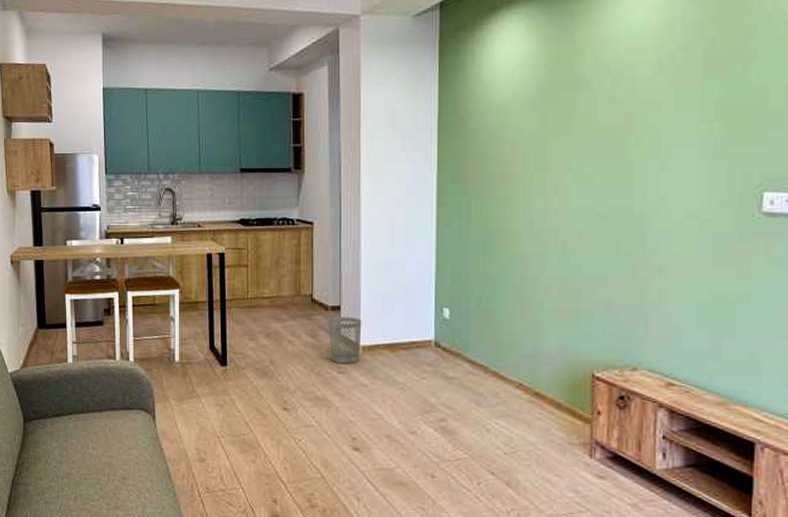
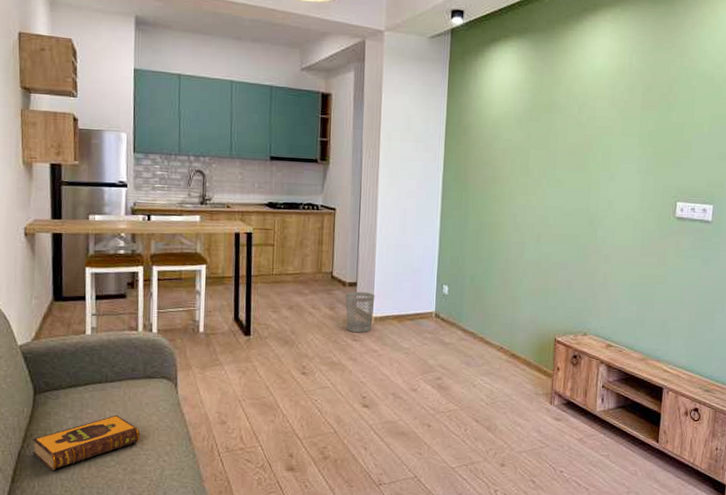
hardback book: none [24,446,121,501] -> present [33,414,140,471]

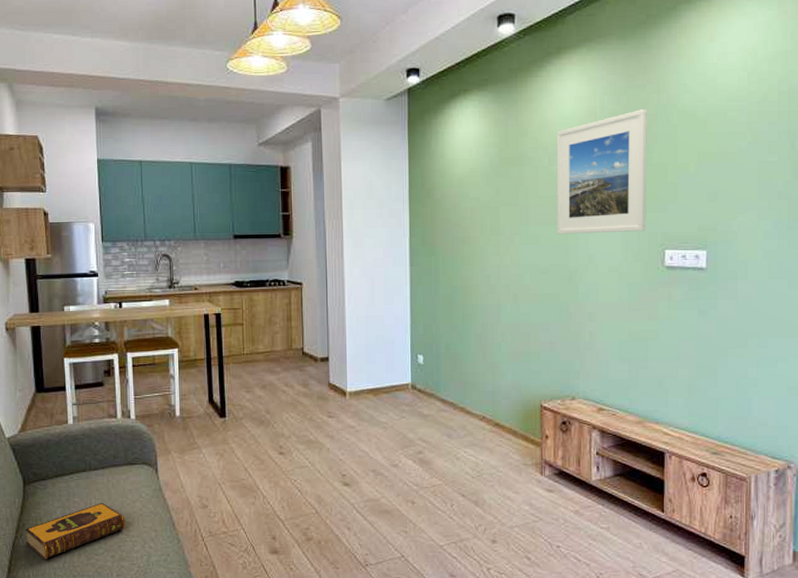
wastebasket: present [345,291,375,333] -> none [318,366,348,409]
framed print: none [581,70,670,184] -> present [556,109,647,234]

